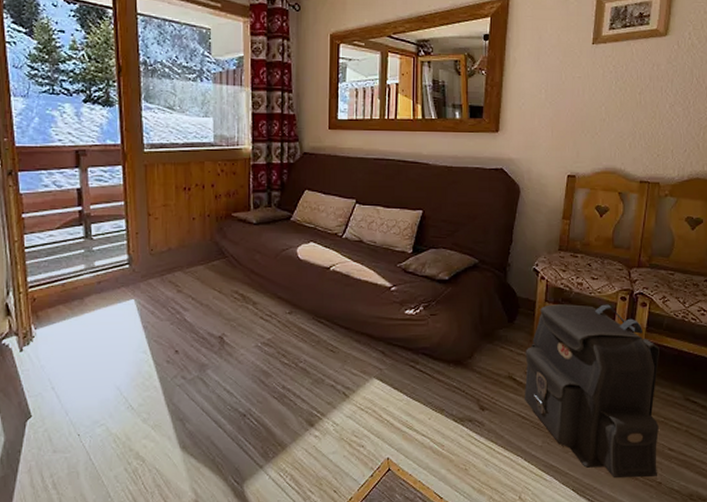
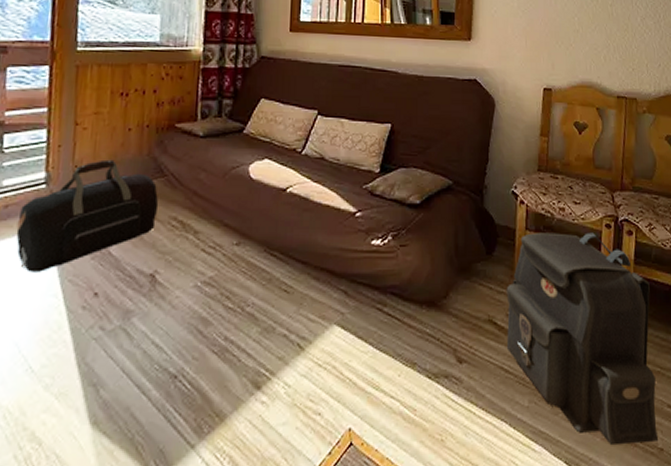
duffel bag: none [109,244,222,334] -> present [16,159,159,272]

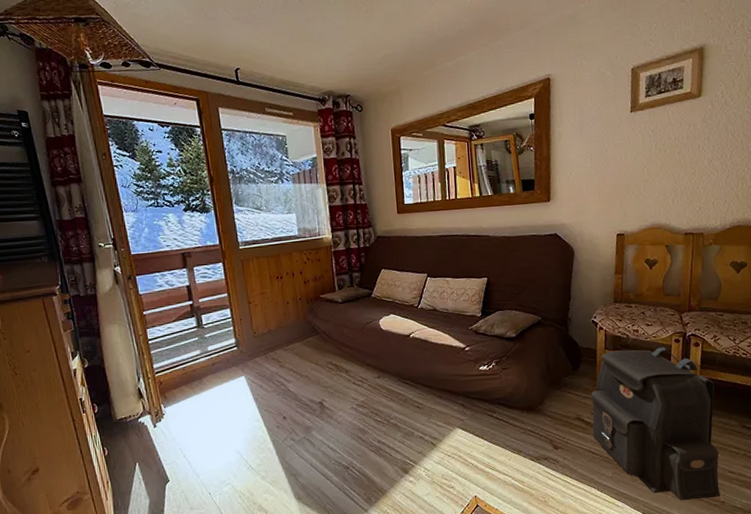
duffel bag: present [16,159,159,272] -> none [223,325,318,407]

